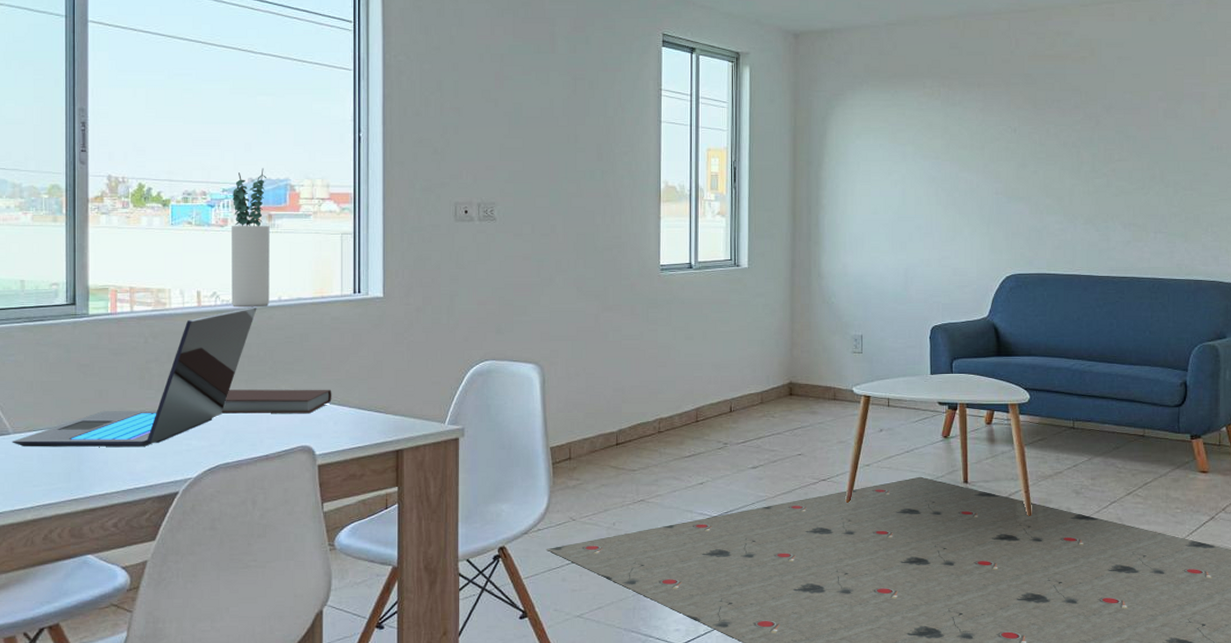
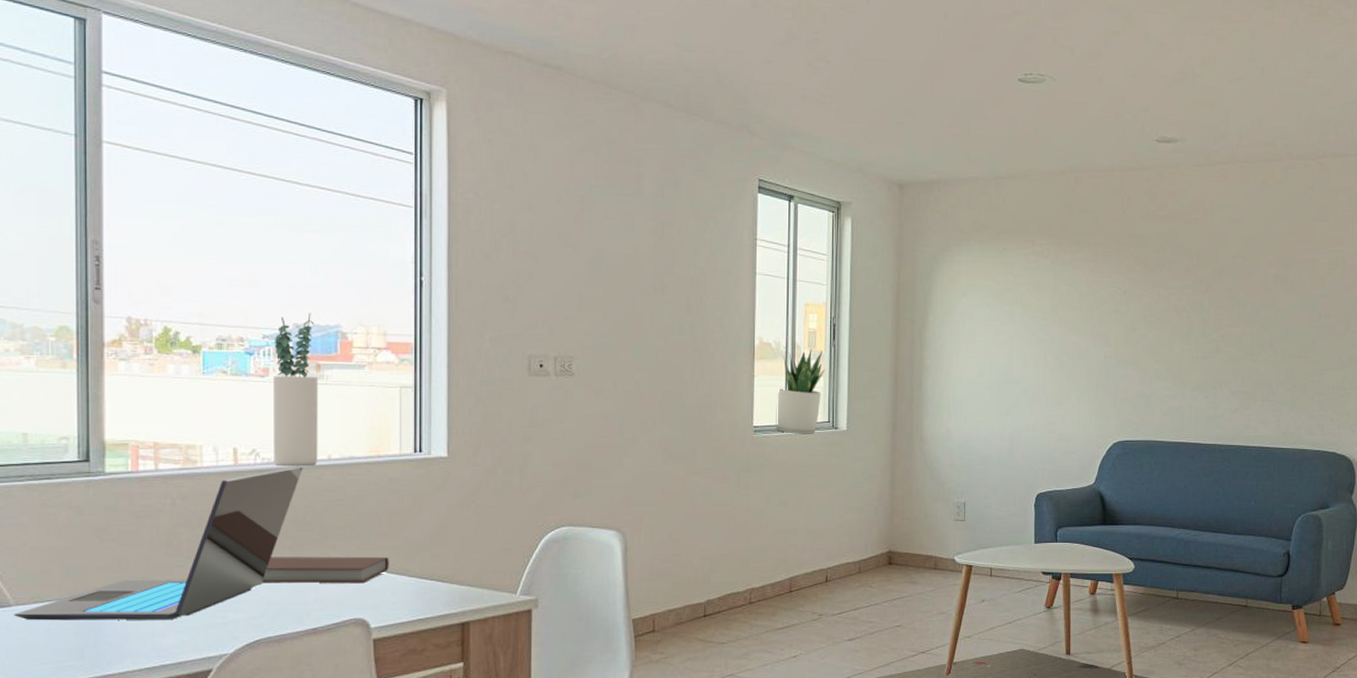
planter: none [681,190,727,273] -> present [776,348,825,435]

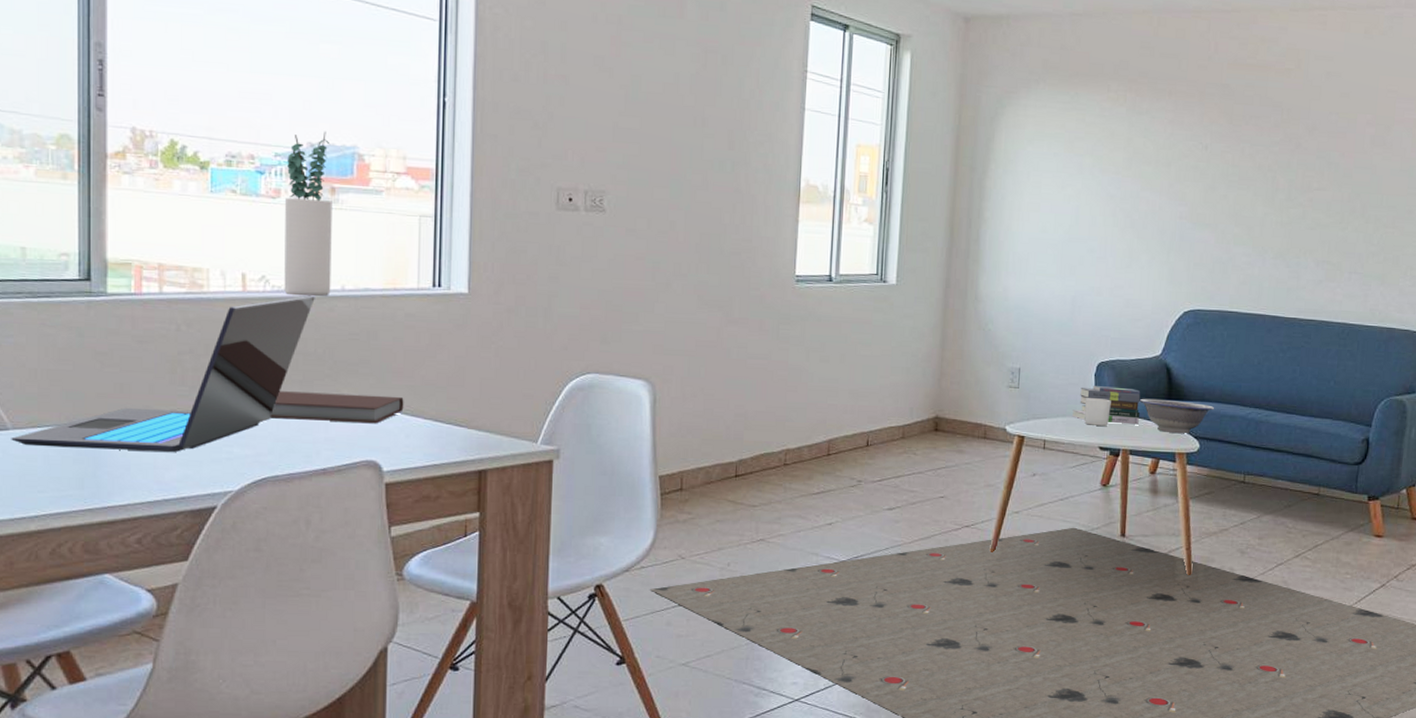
planter: present [776,348,825,435] -> none [819,193,875,288]
books: none [1016,515,1078,550] -> present [1072,386,1141,425]
mug: none [1027,527,1051,552] -> present [1084,398,1111,426]
bowl: none [1076,525,1146,556] -> present [1139,398,1214,434]

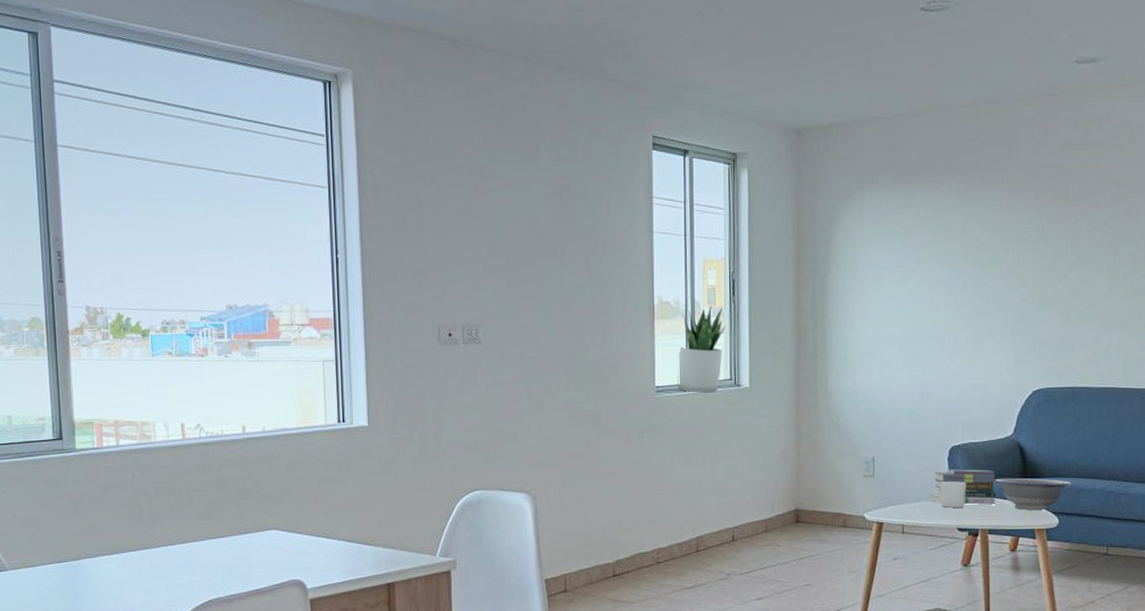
laptop: present [11,295,315,452] -> none [9,438,242,583]
book: present [270,391,404,423] -> none [211,521,321,548]
vase: present [284,131,332,297] -> none [211,294,254,440]
planter: none [819,193,875,288] -> present [677,305,725,394]

